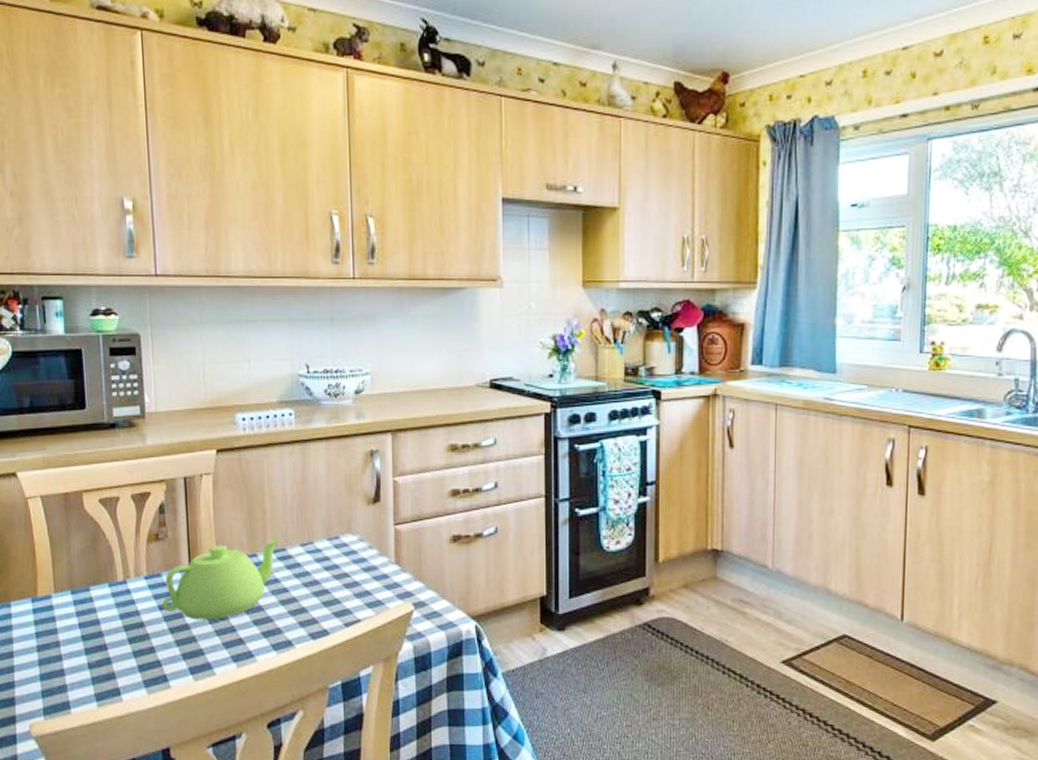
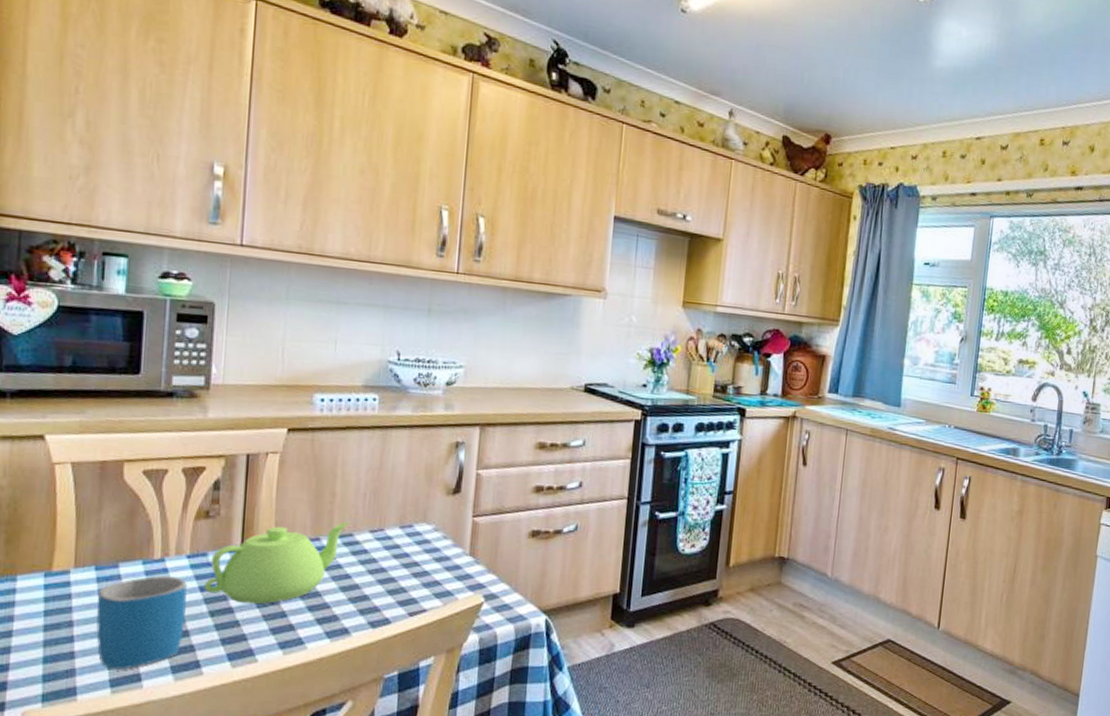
mug: none [76,597,151,685] -> present [96,575,188,670]

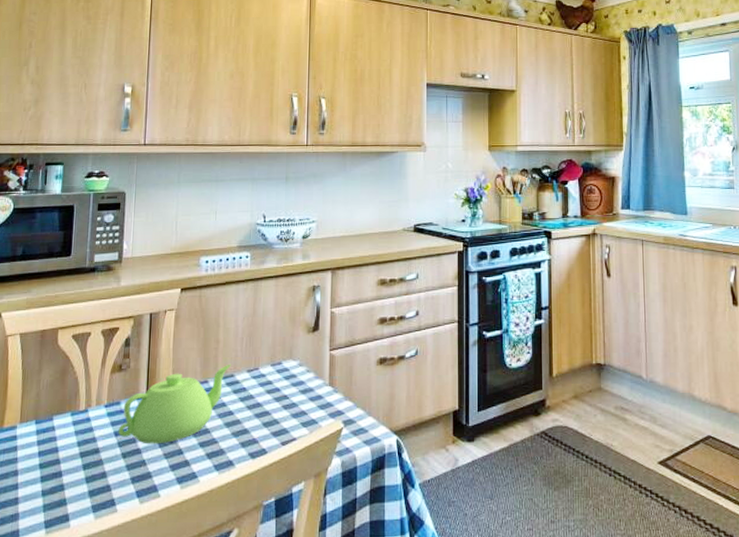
mug: present [96,575,188,670] -> none [35,424,106,512]

